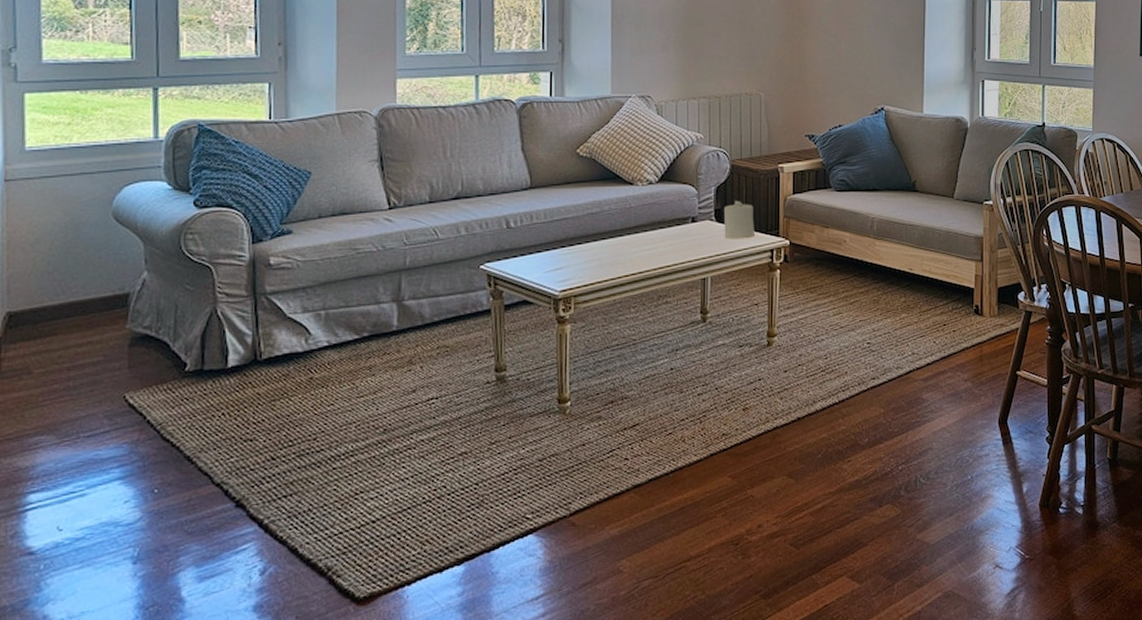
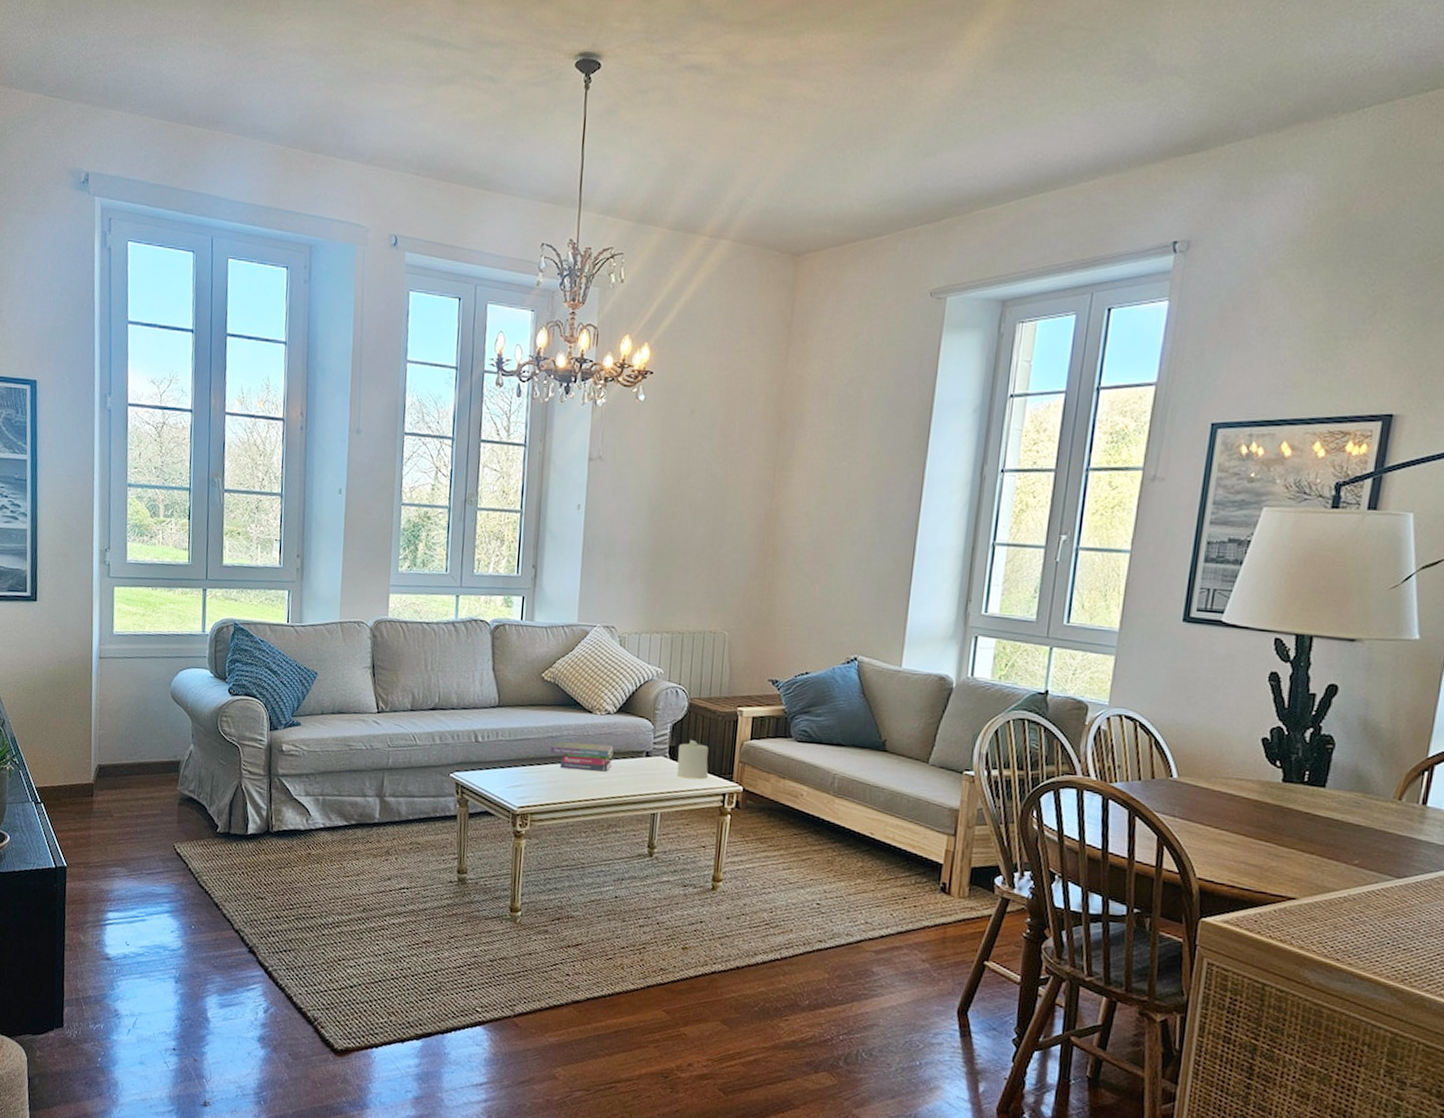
books: none [591,215,658,245] -> present [550,741,614,772]

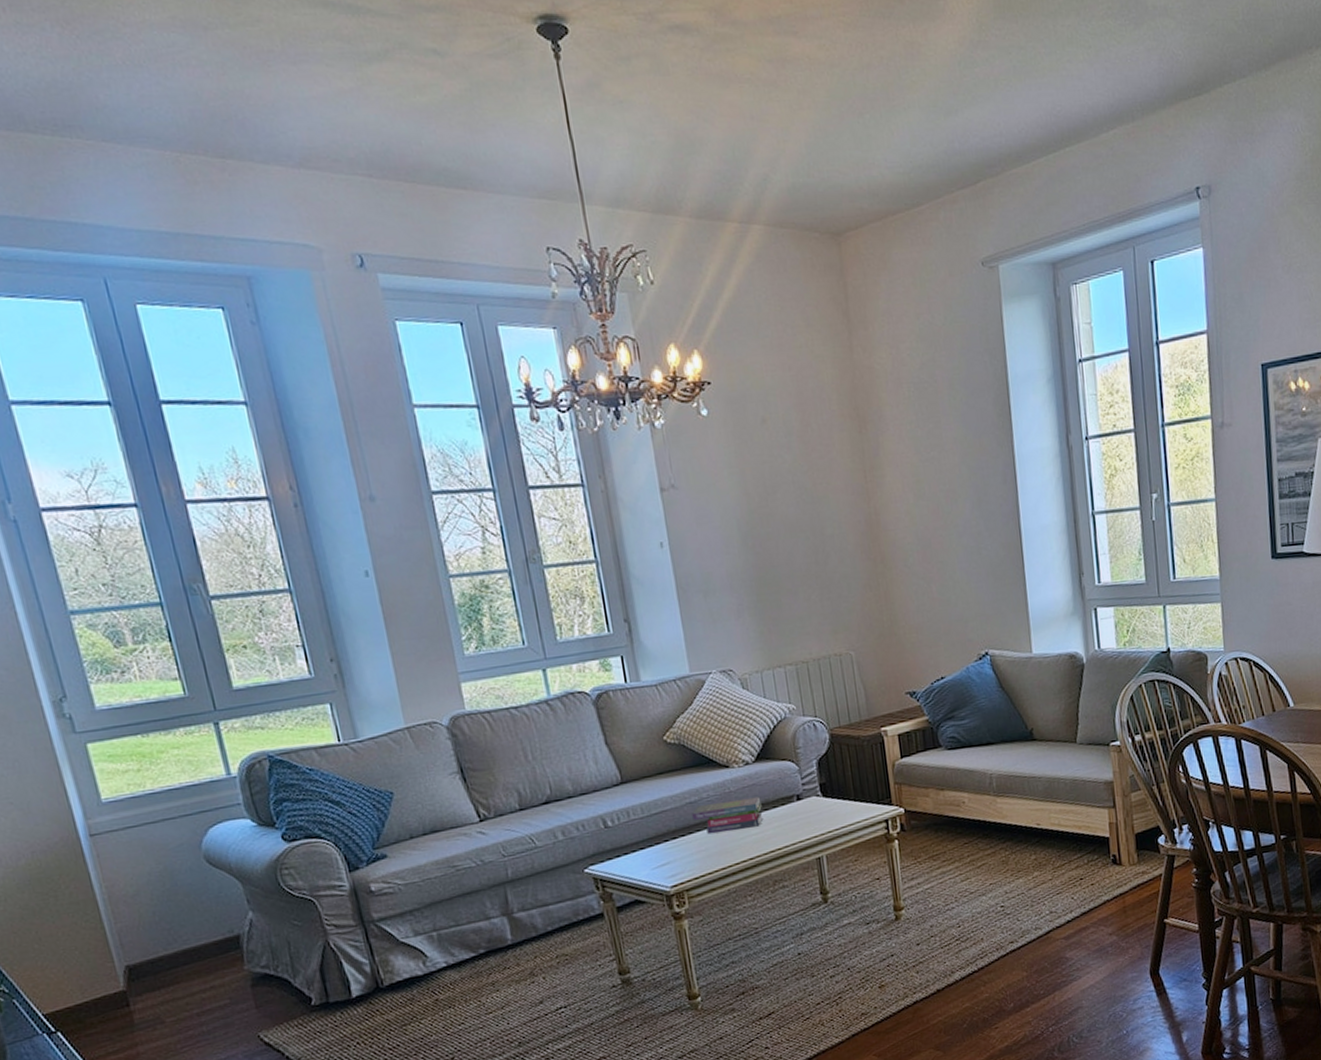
candle: present [677,739,709,780] -> none [829,771,867,814]

